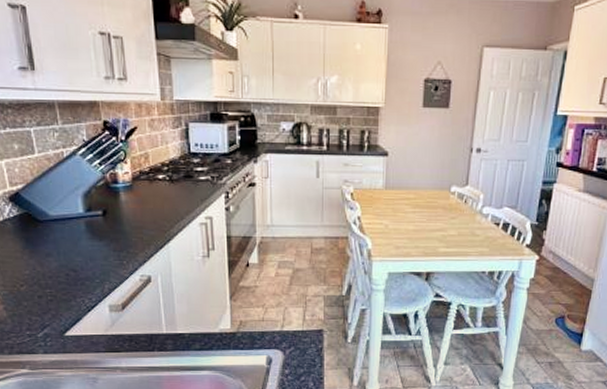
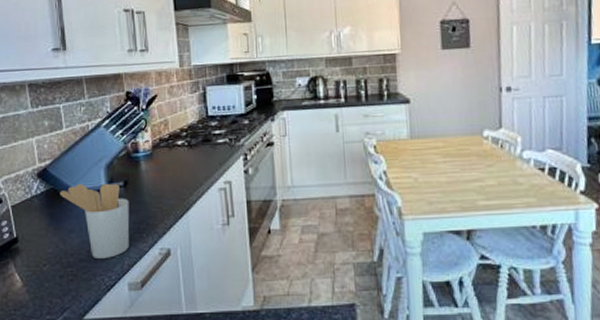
utensil holder: none [34,210,110,282] -> present [60,183,130,258]

